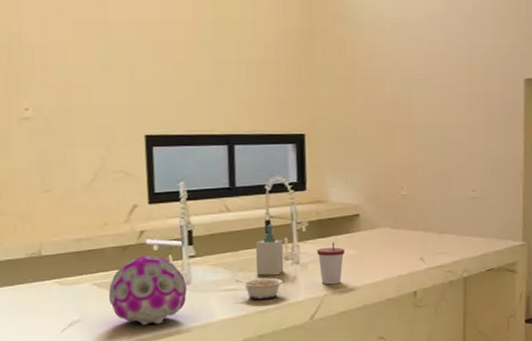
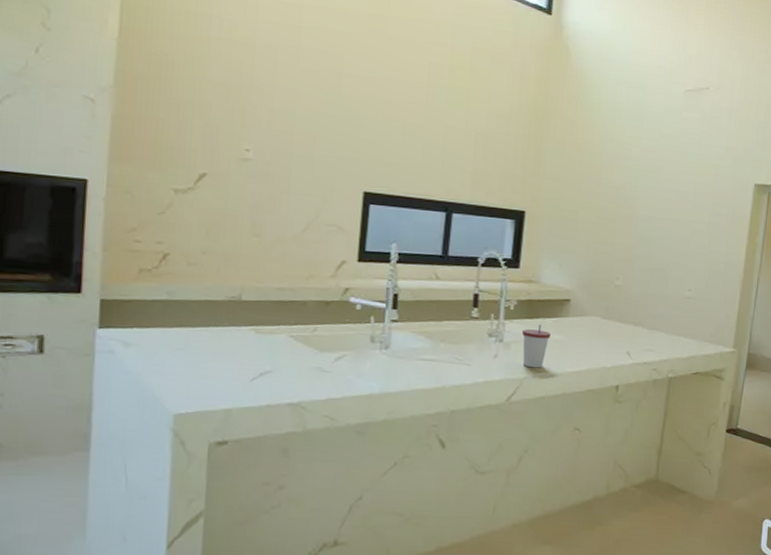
decorative ball: present [109,255,187,325] -> none [304,314,385,387]
legume: present [234,277,284,300] -> none [434,349,484,375]
soap bottle: present [255,223,284,276] -> none [457,297,489,351]

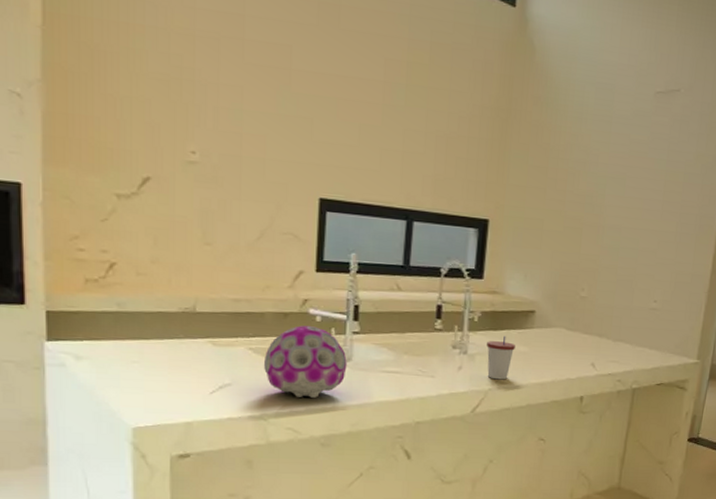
decorative ball: none [304,314,385,387] -> present [264,326,347,399]

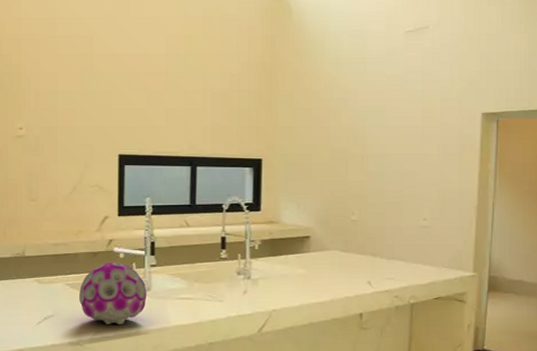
cup: present [487,336,515,380] -> none [268,260,294,301]

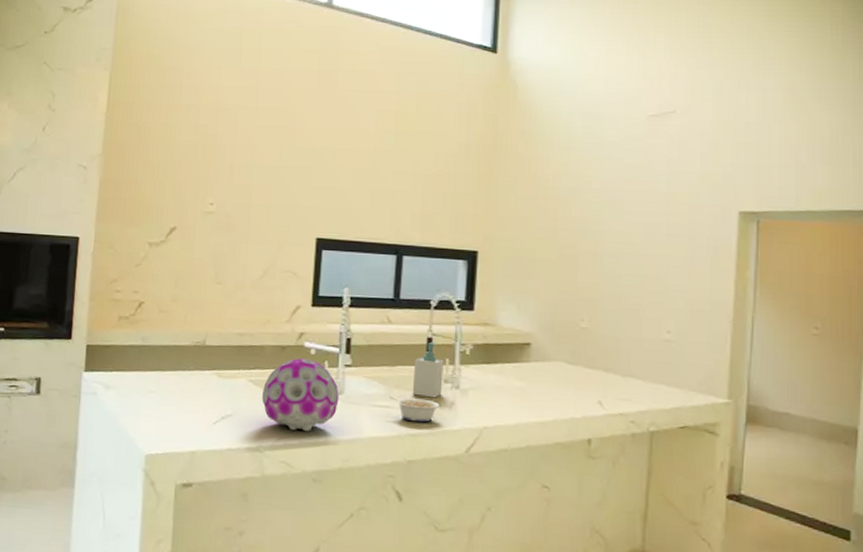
legume: none [190,288,235,310] -> present [388,395,440,423]
soap bottle: none [210,240,236,289] -> present [412,341,444,398]

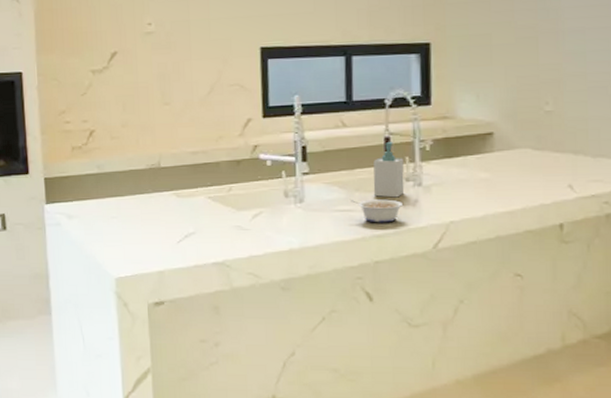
decorative ball: present [262,358,339,432] -> none [222,171,300,243]

